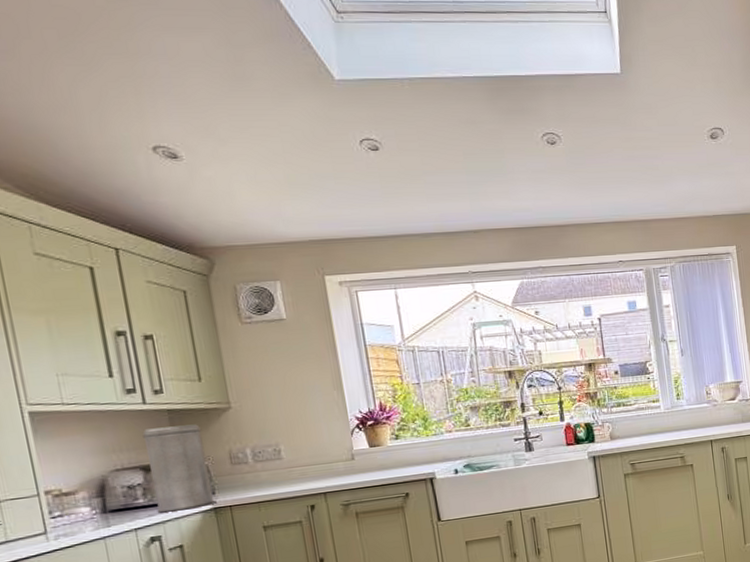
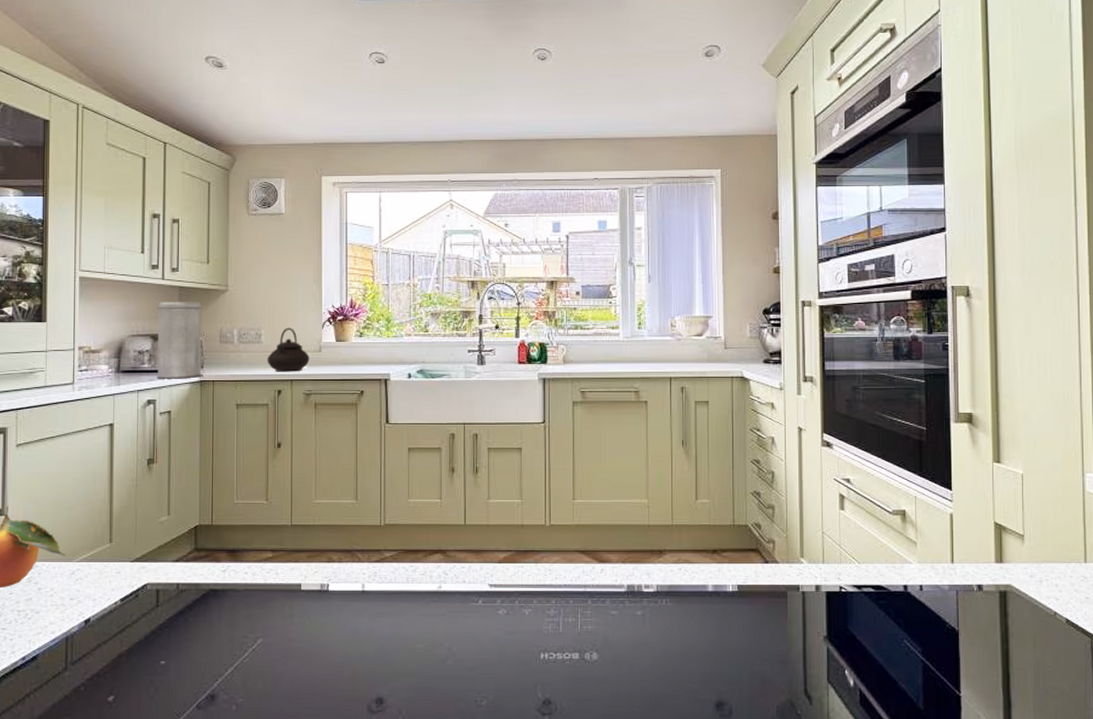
teapot: none [291,439,343,487] -> present [267,327,310,372]

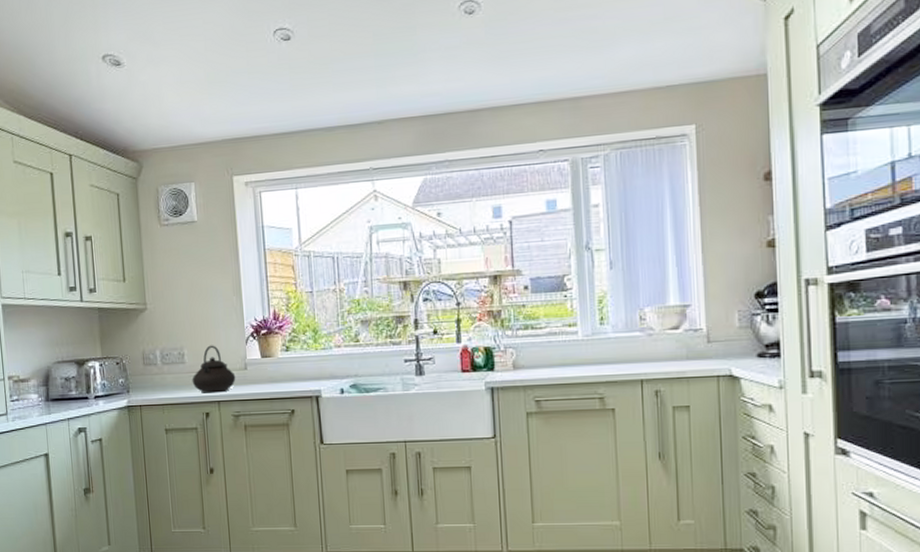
canister: present [156,302,203,379] -> none [78,323,129,406]

